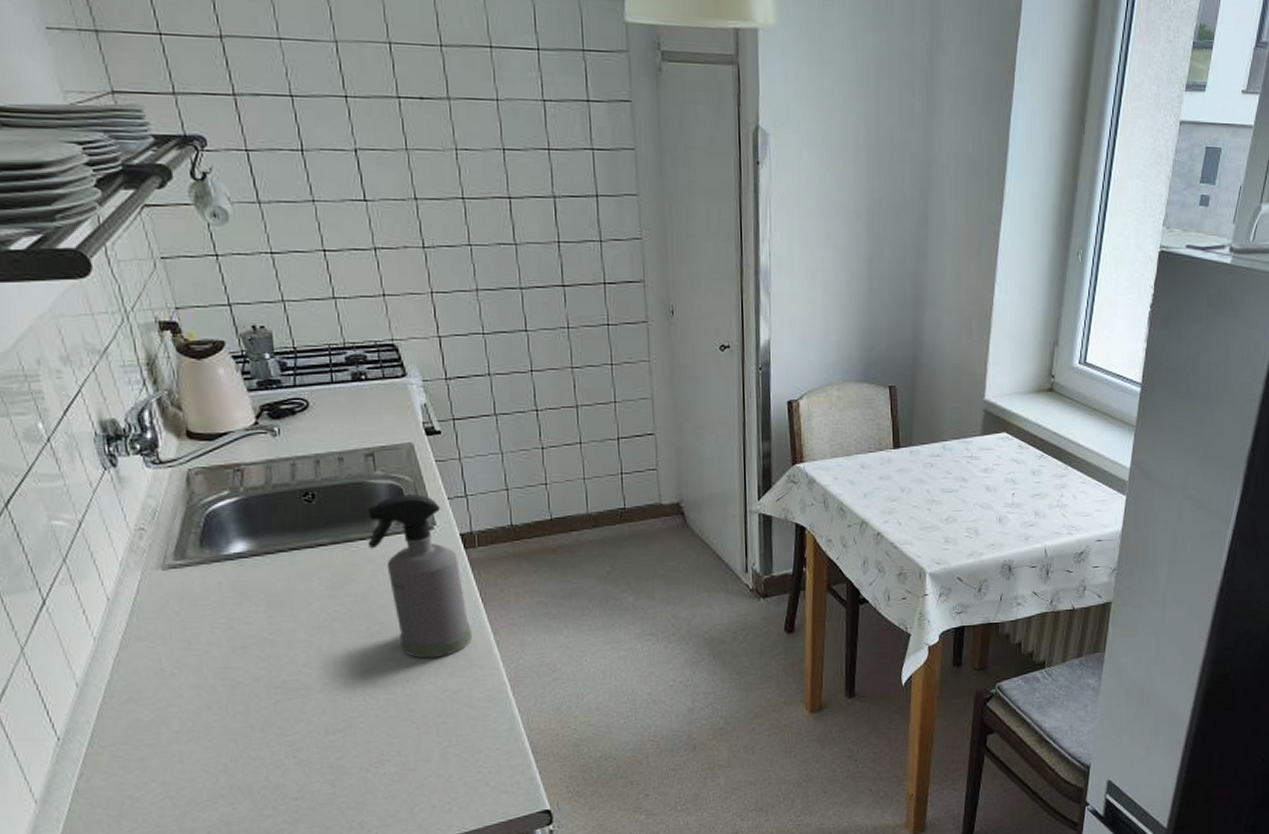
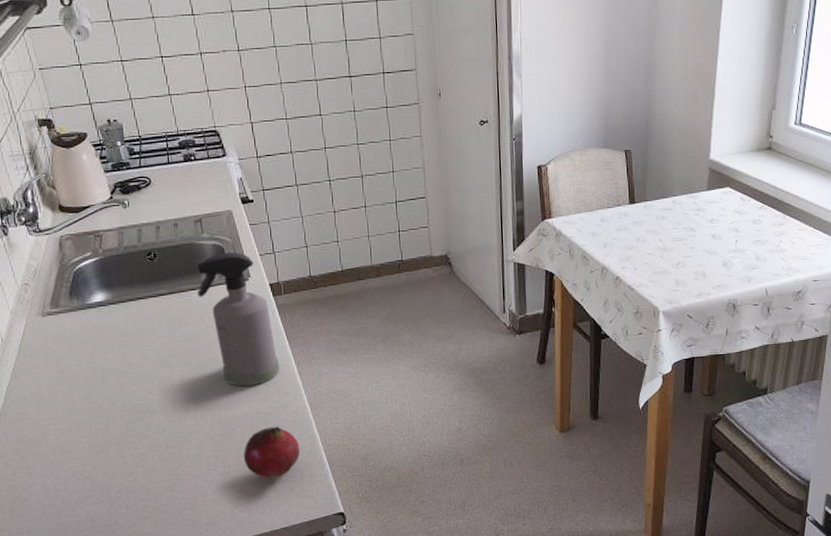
fruit: none [424,707,497,771] -> present [243,426,300,479]

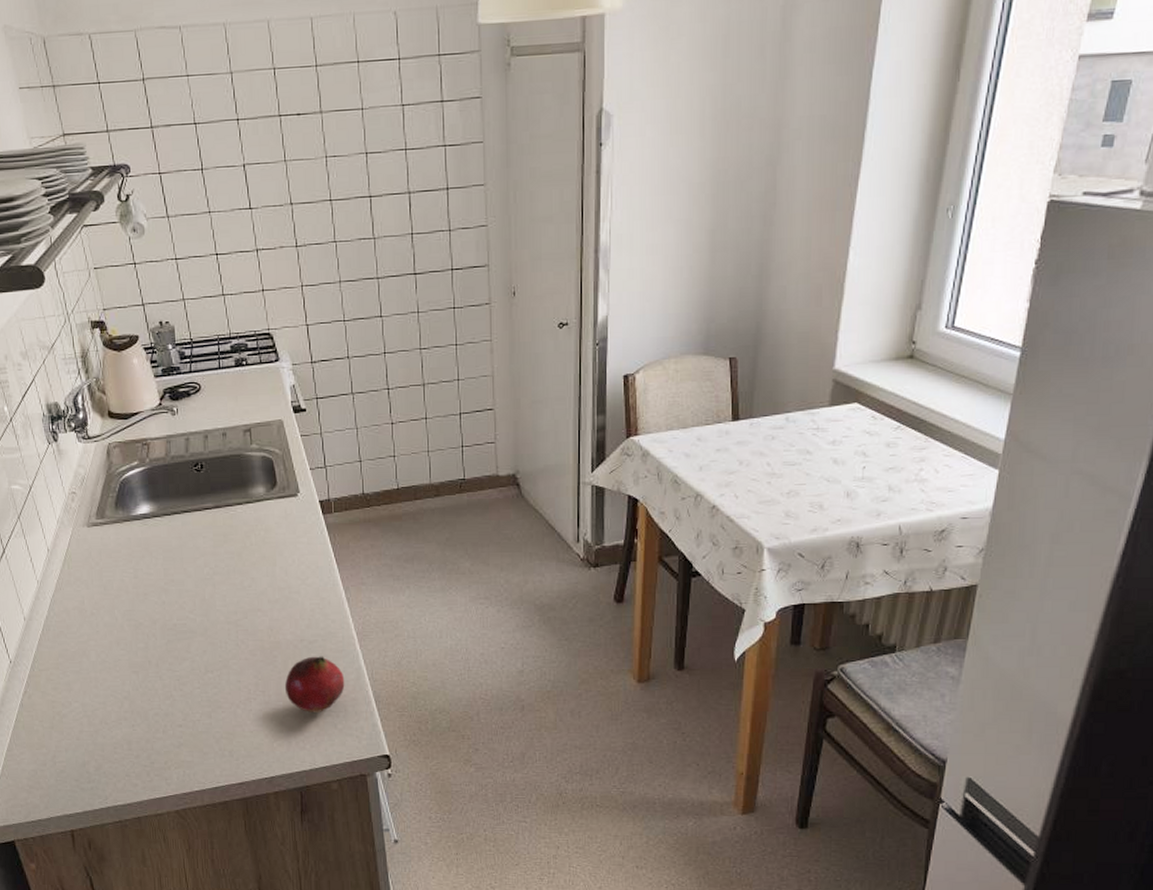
spray bottle: present [196,252,280,387] -> none [244,465,327,611]

